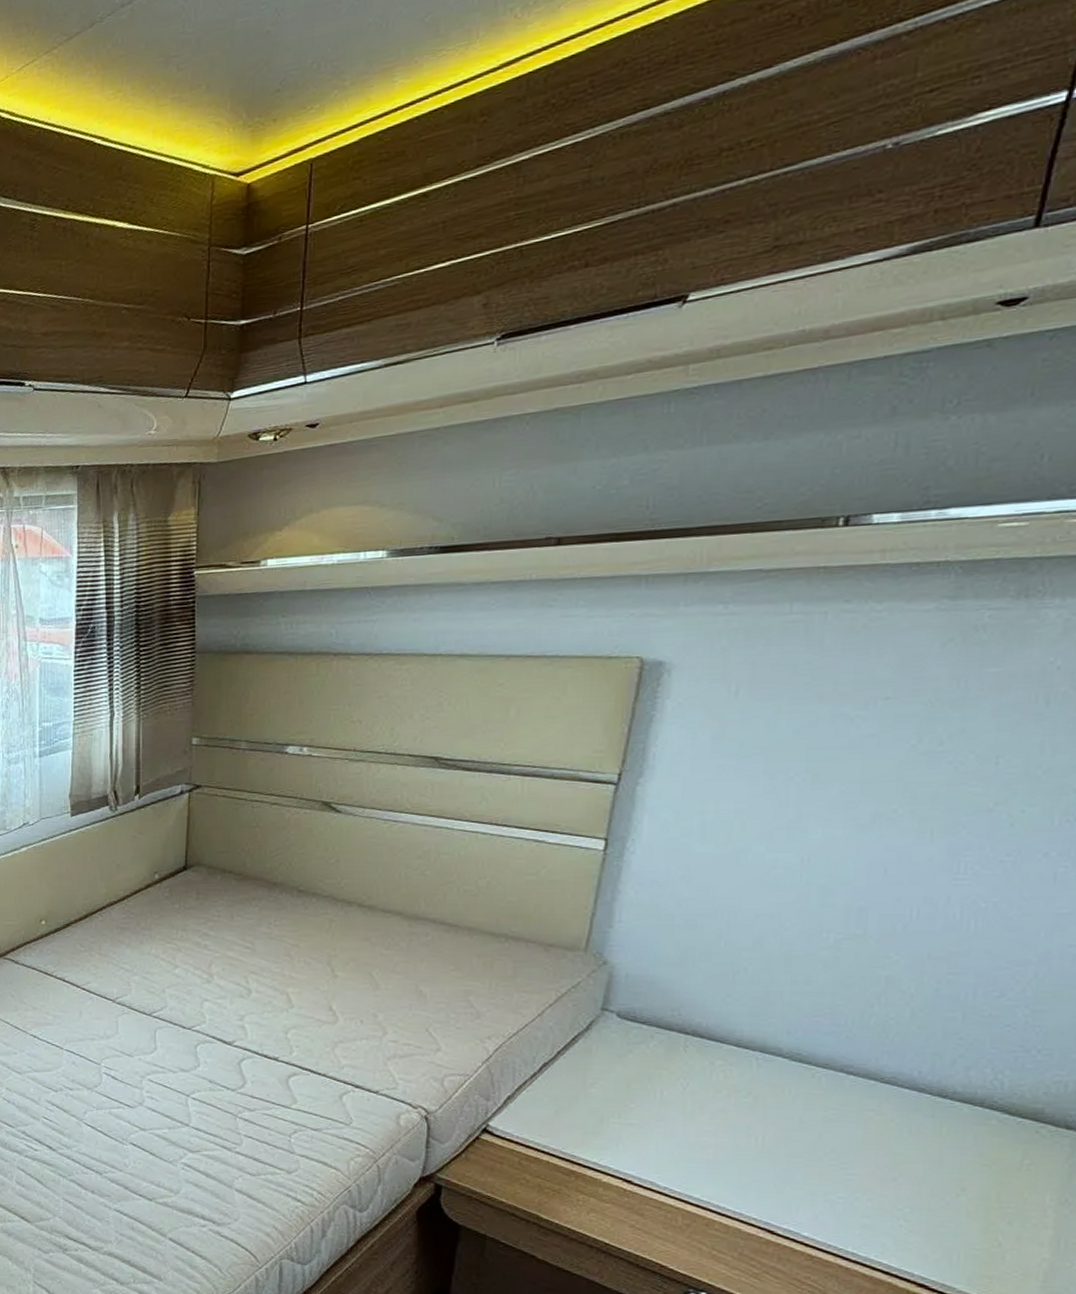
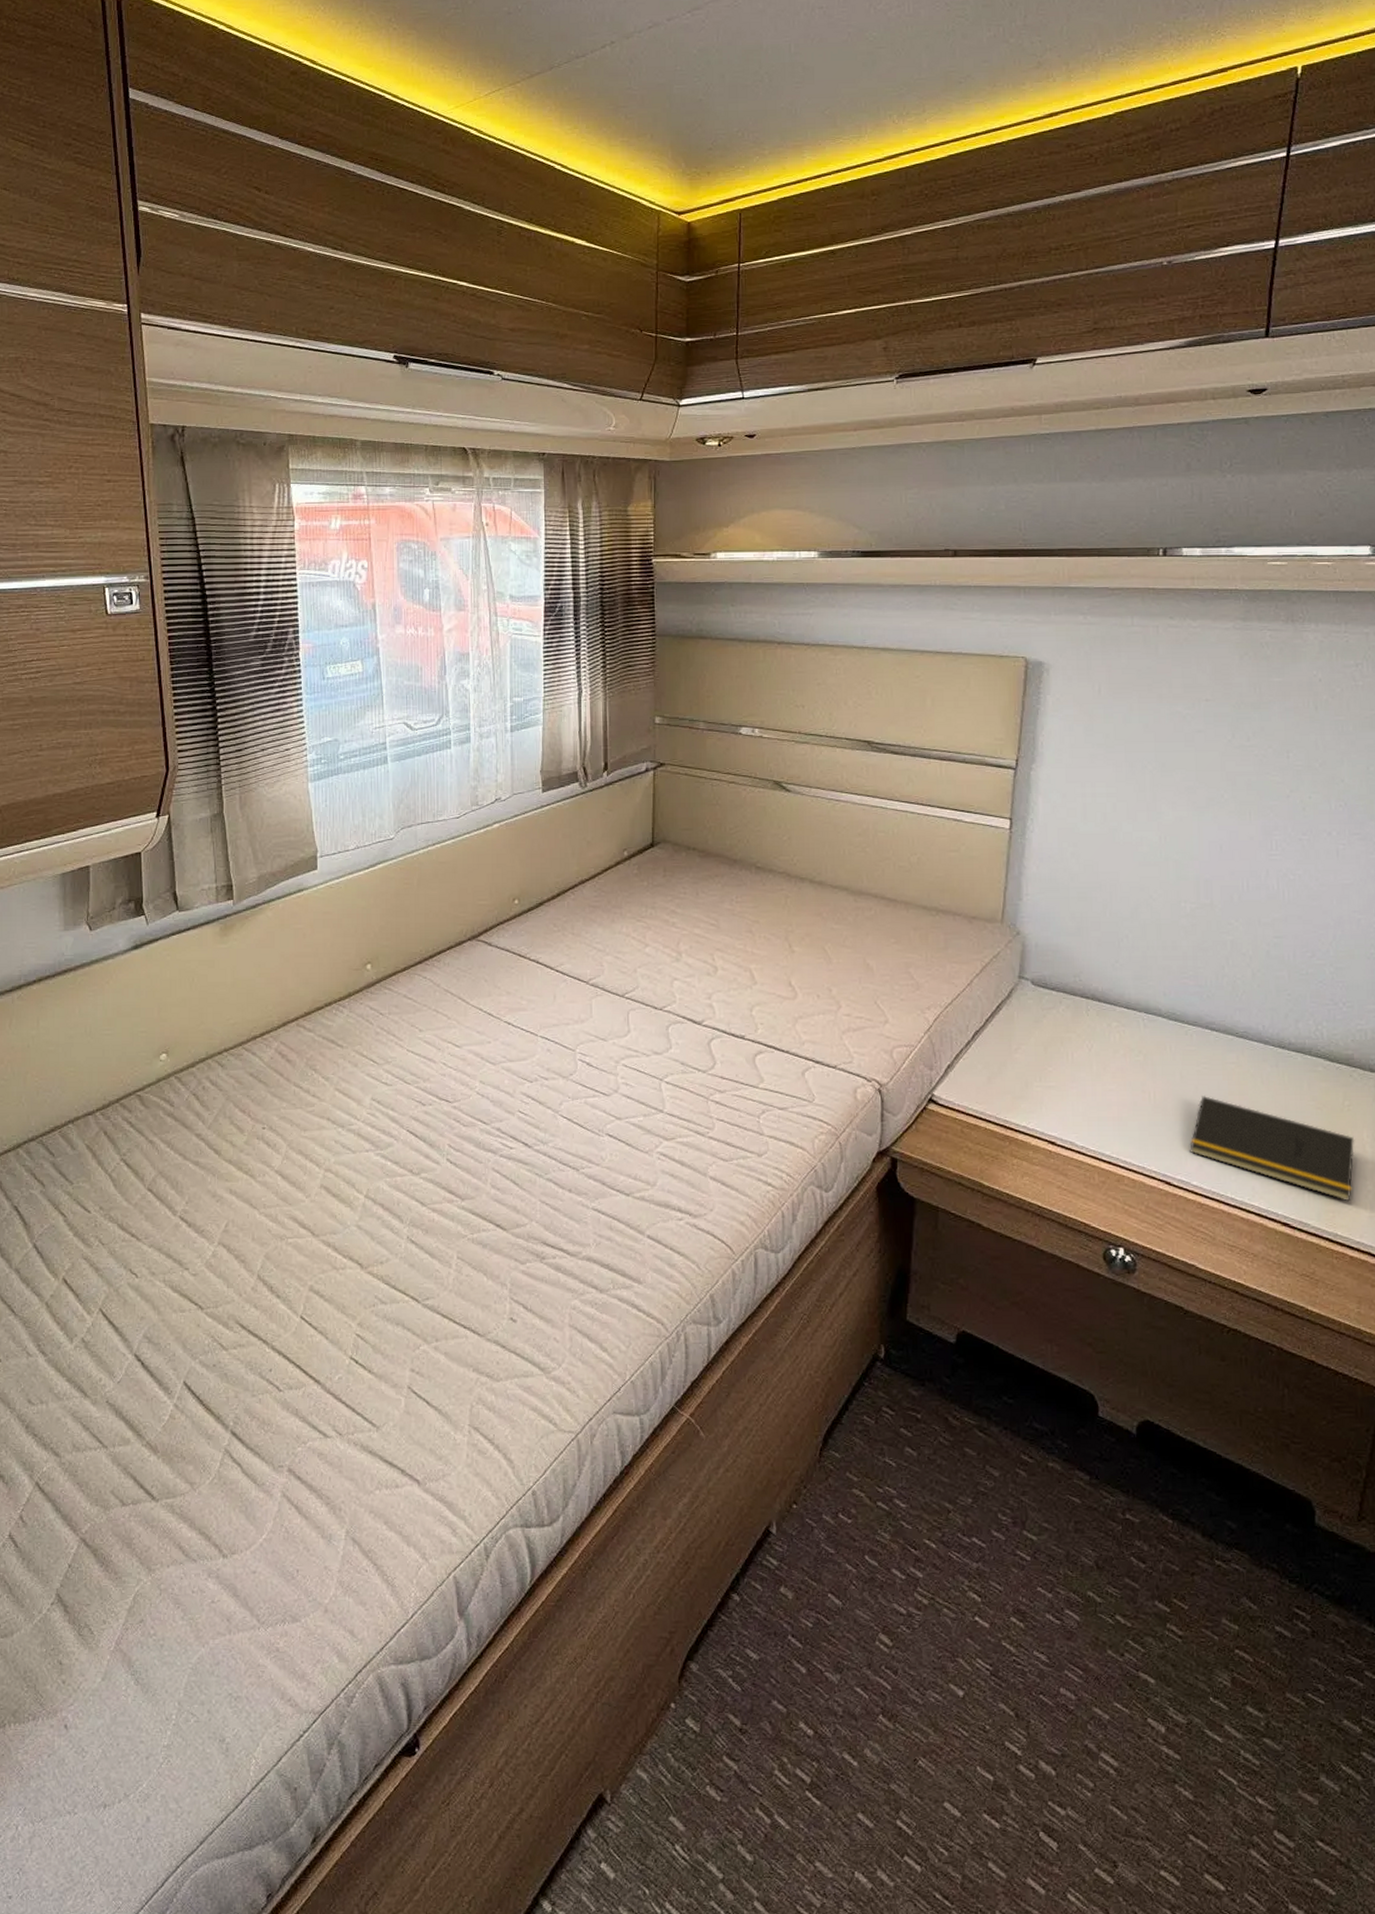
notepad: none [803,1144,1033,1269] -> present [1189,1096,1355,1202]

